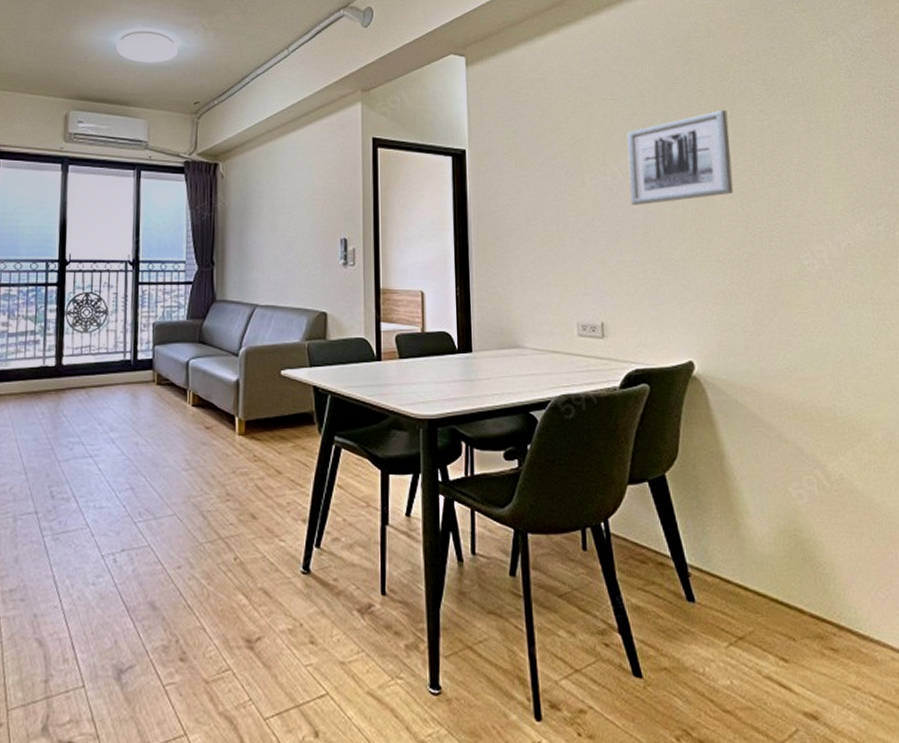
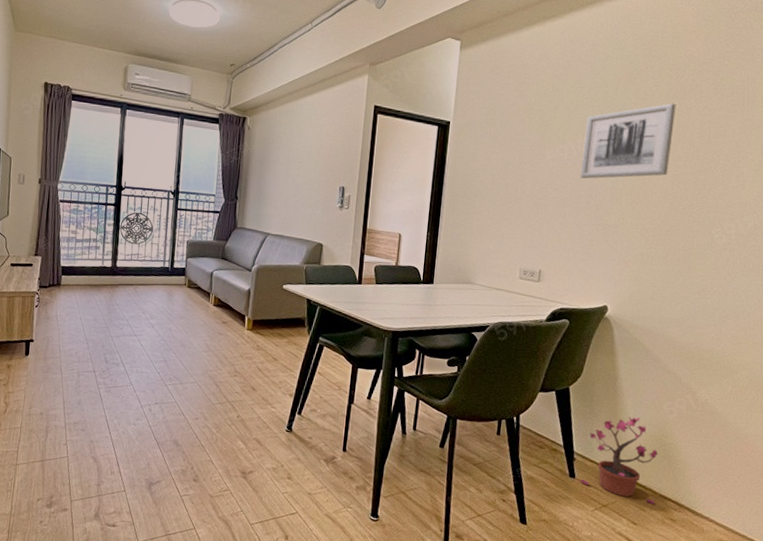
potted plant: none [702,507,805,630] -> present [580,417,659,505]

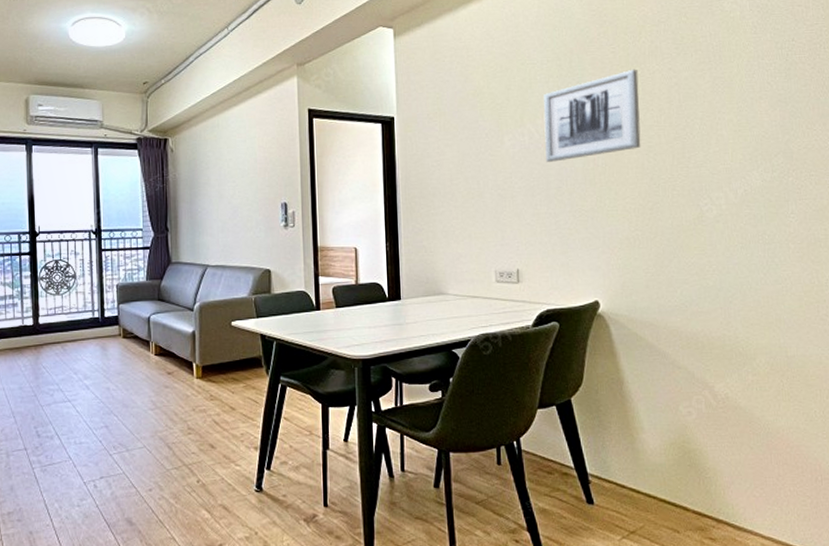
potted plant: present [580,417,659,505] -> none [600,424,689,524]

